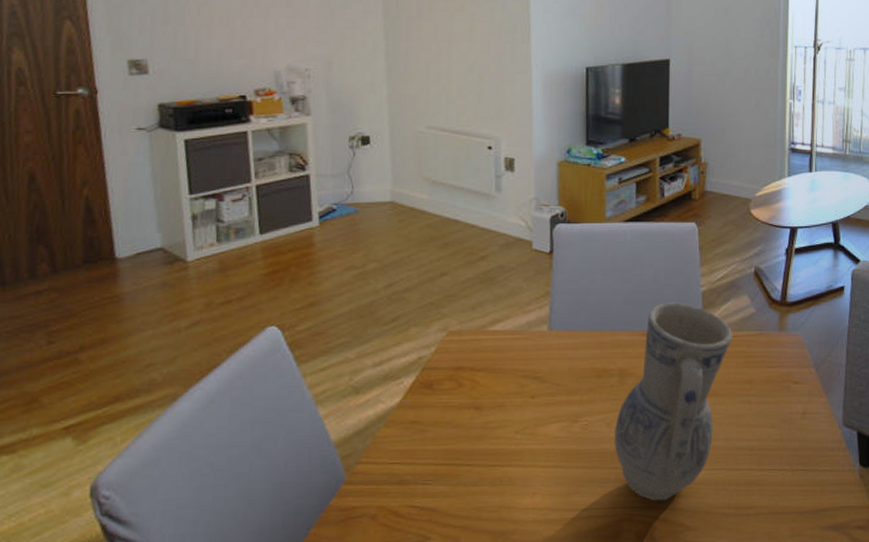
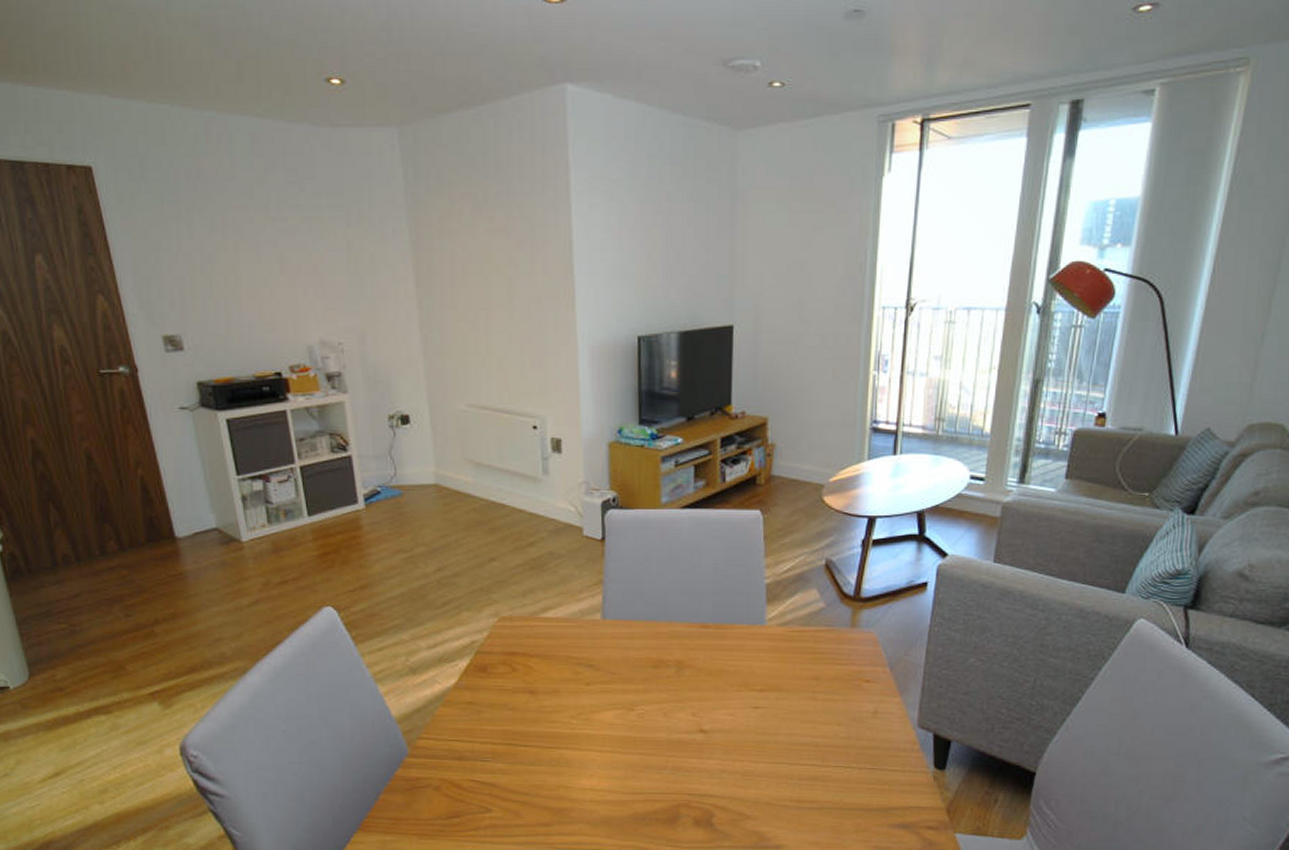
vase: present [613,302,733,501] -> none [671,594,800,790]

